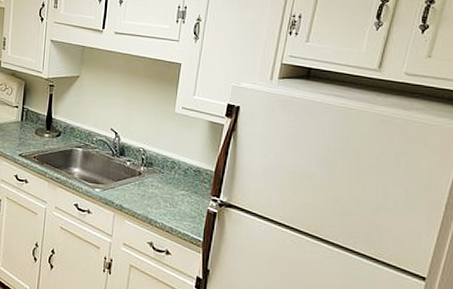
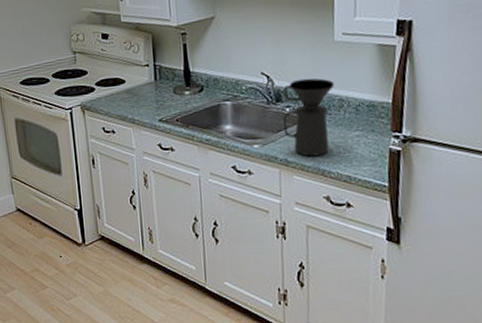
coffee maker: none [122,139,169,207] -> present [282,78,334,157]

